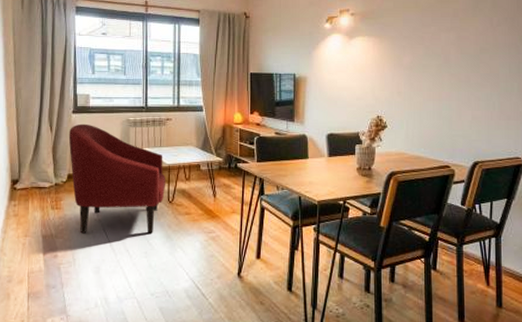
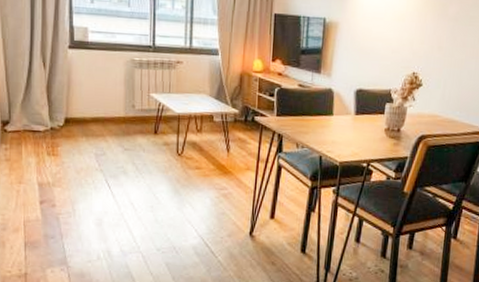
armchair: present [68,123,166,234] -> none [64,61,175,187]

